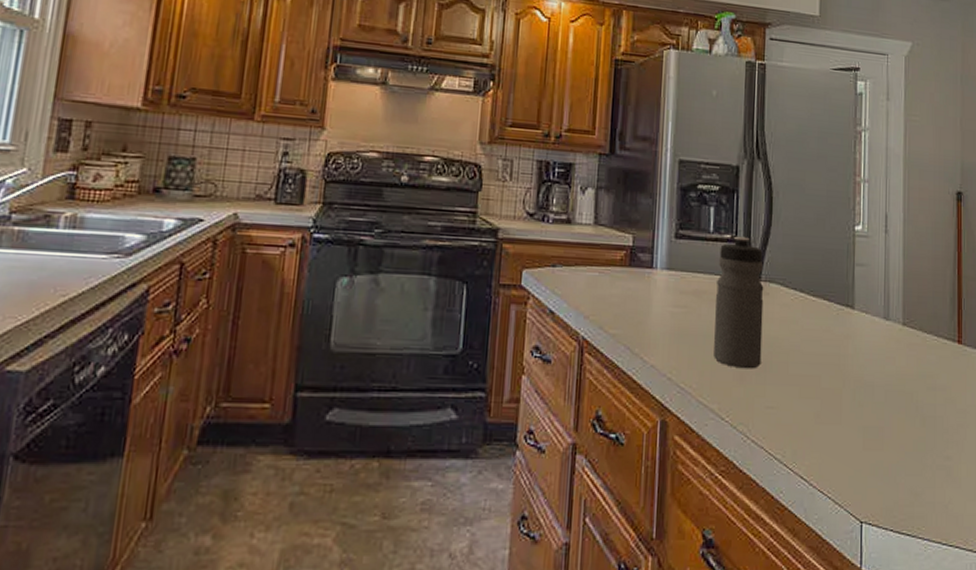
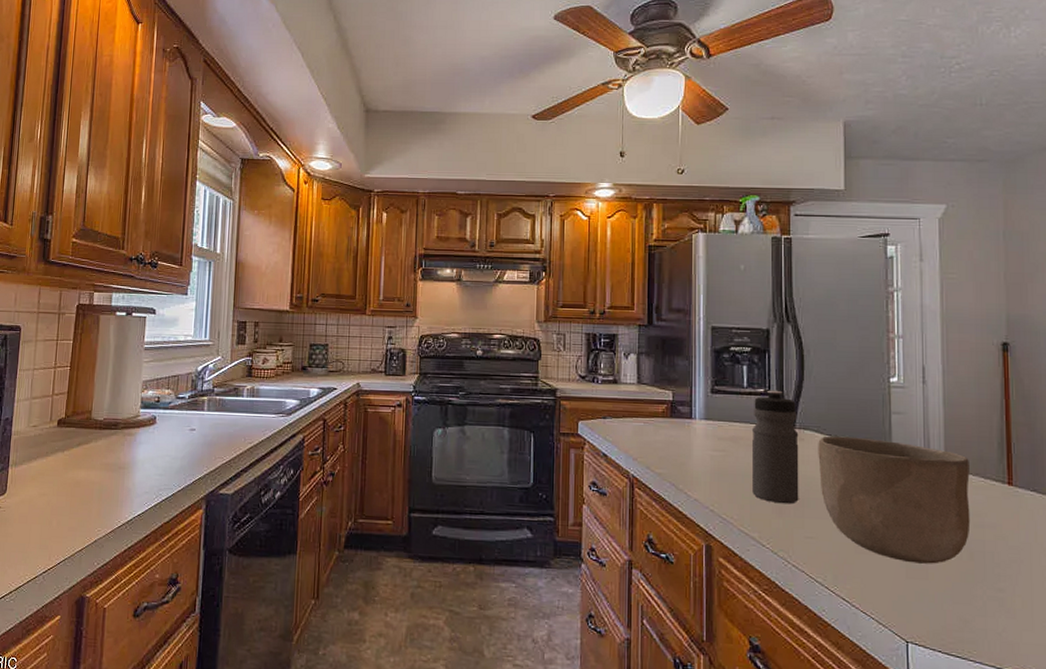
bowl: none [782,289,925,433] -> present [818,436,971,564]

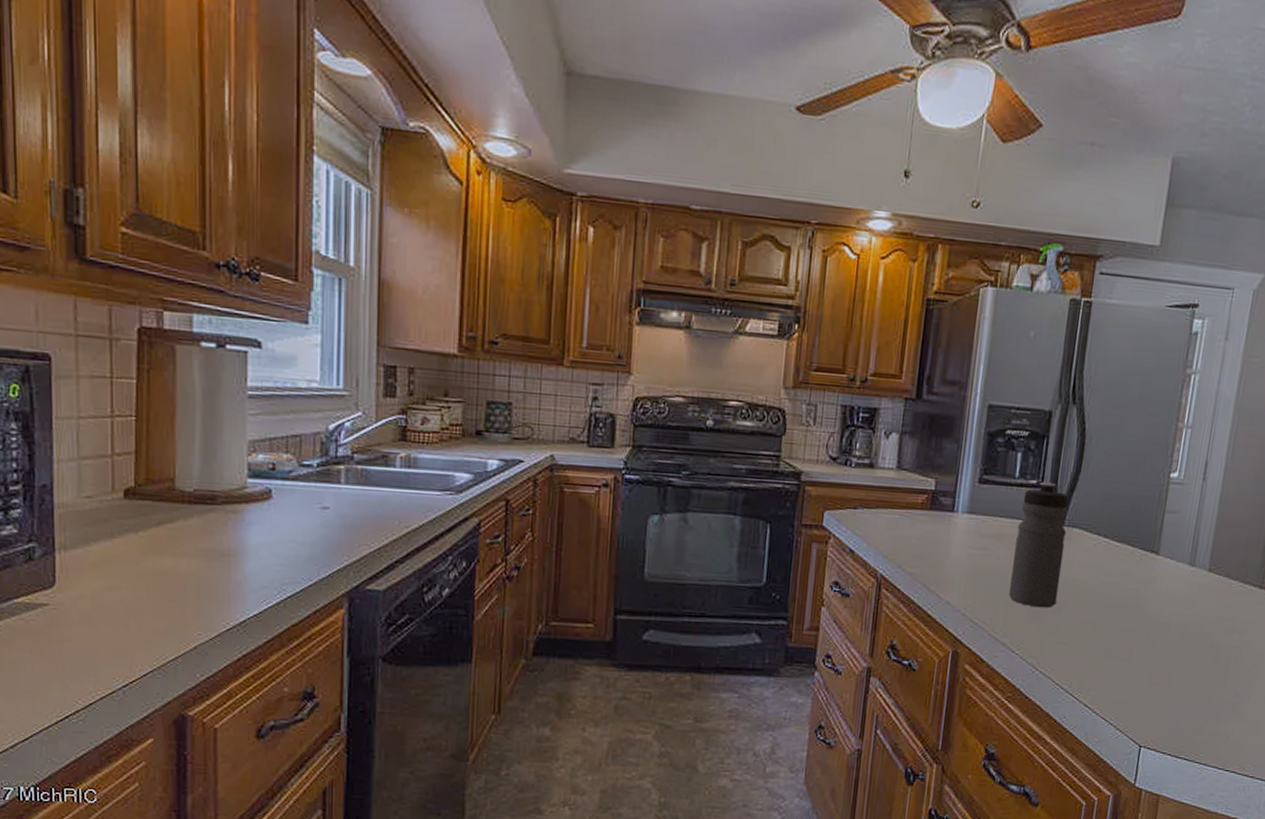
bowl: present [818,436,971,564] -> none [1080,535,1233,670]

